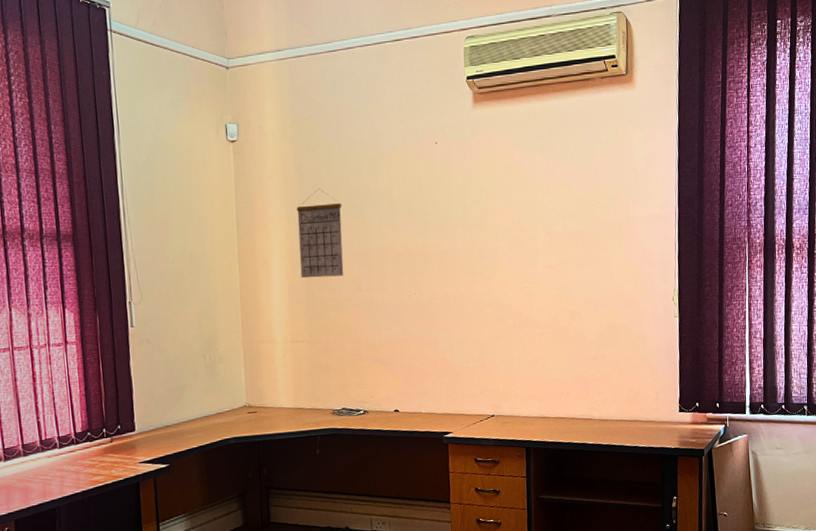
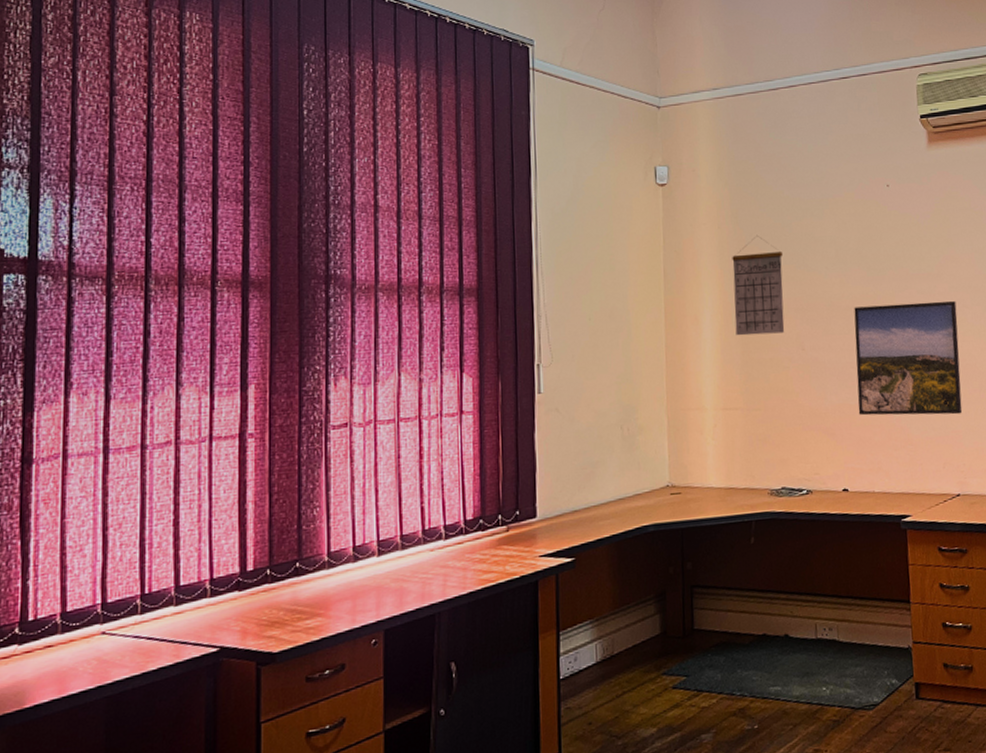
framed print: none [405,249,498,348] -> present [854,301,963,416]

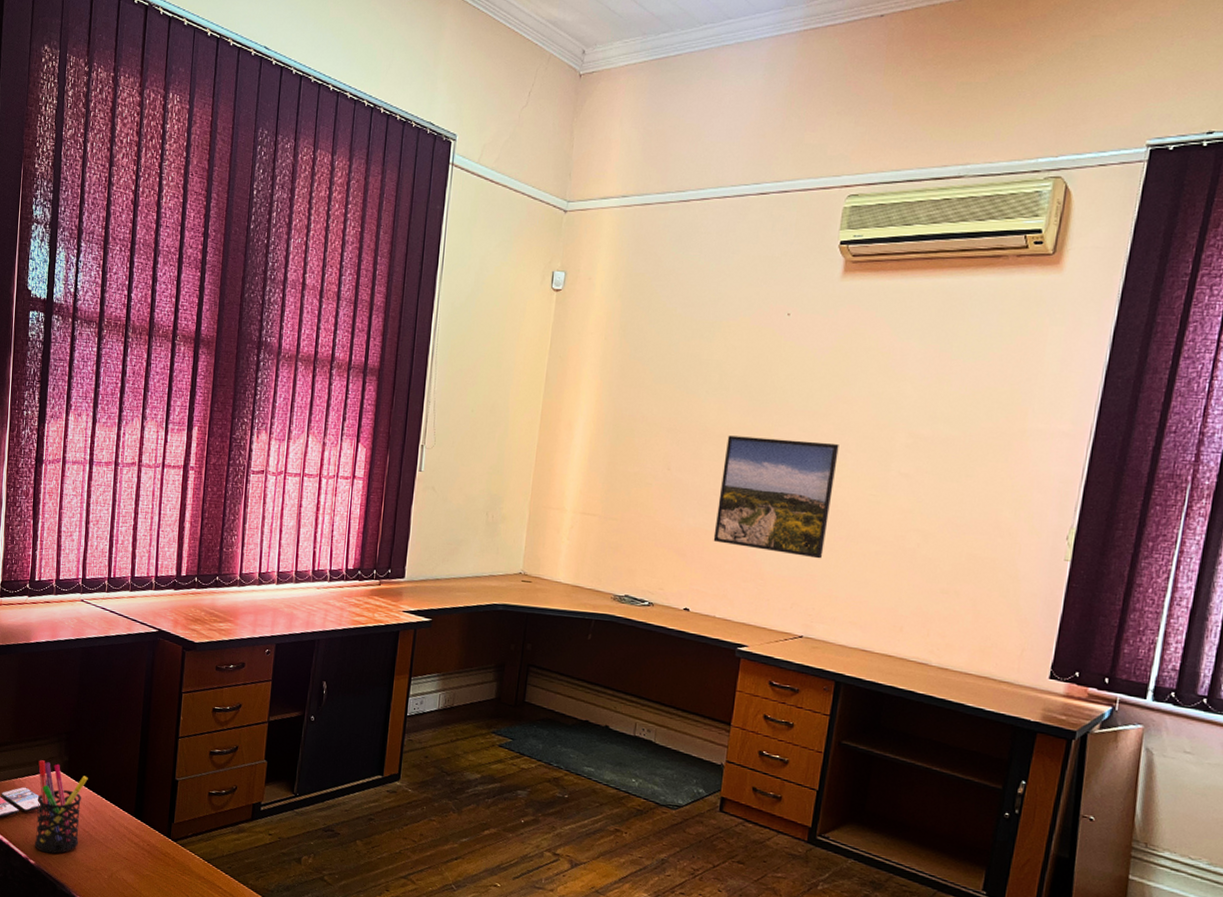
calendar: present [732,234,785,336] -> none [605,350,664,450]

